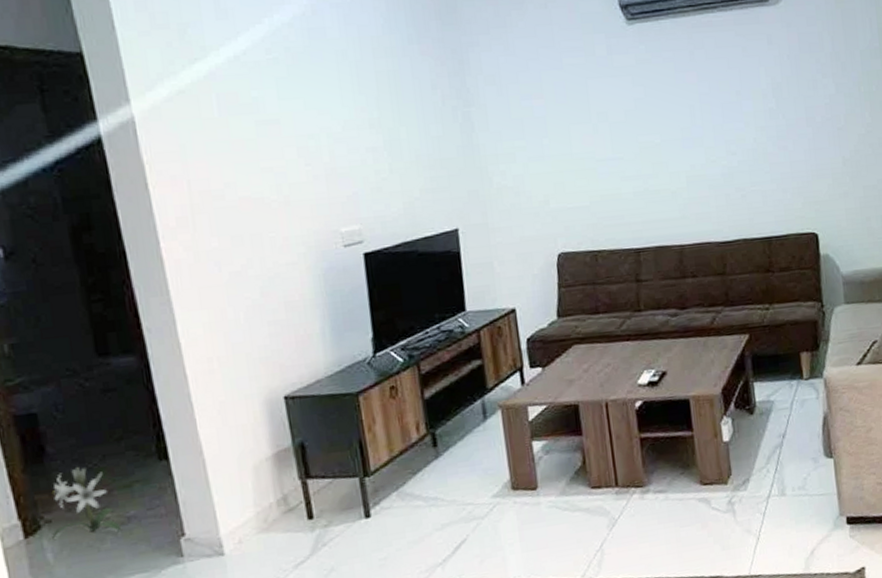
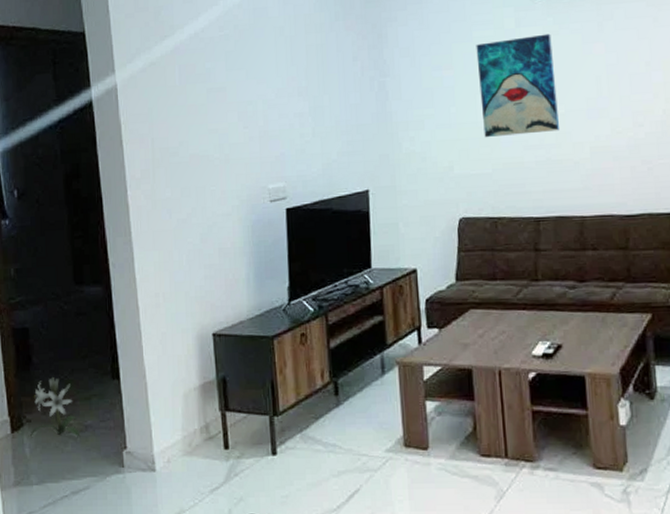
wall art: none [567,62,656,170] -> present [476,33,559,138]

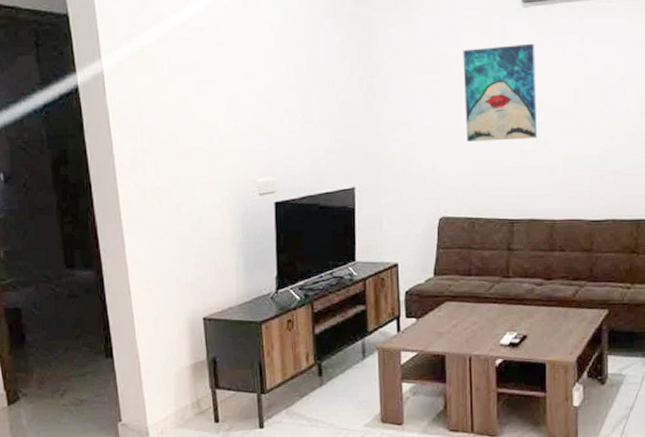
decorative plant: present [30,377,79,437] -> none [27,355,75,410]

